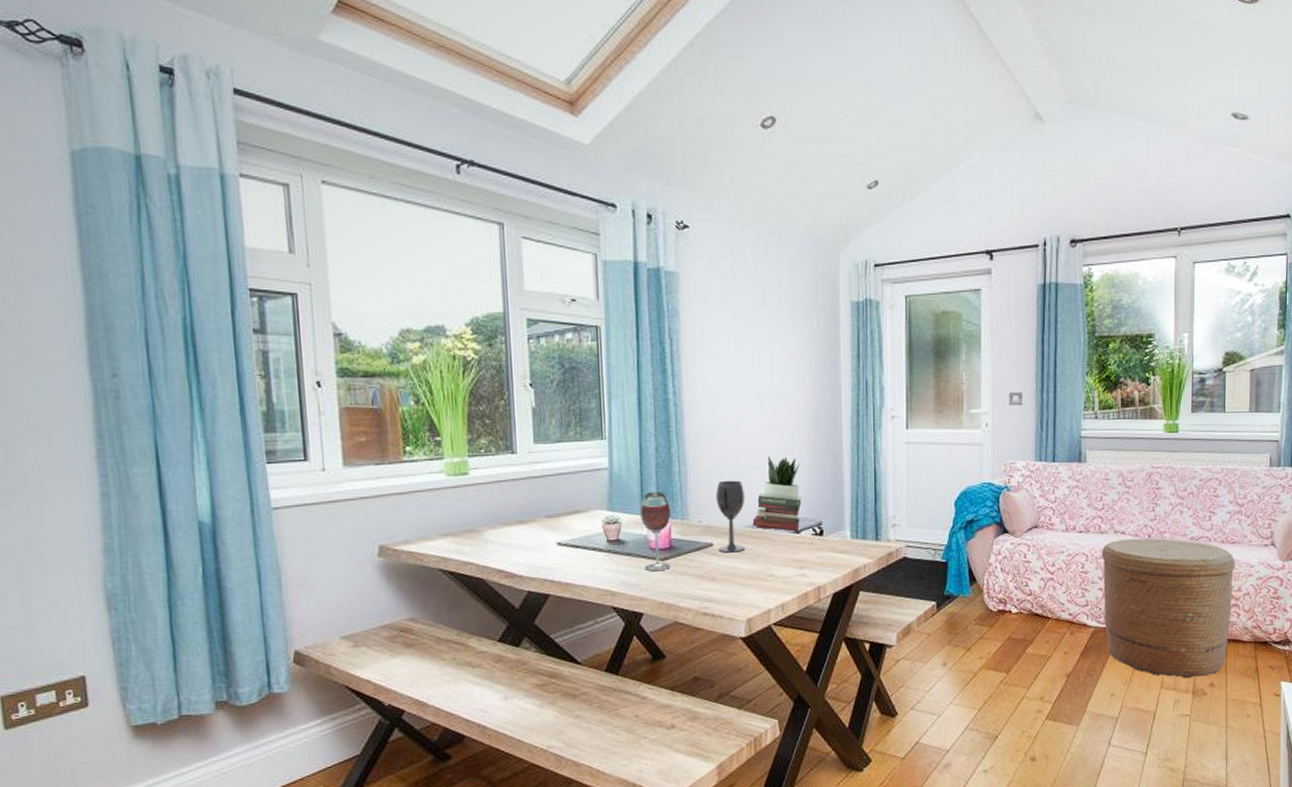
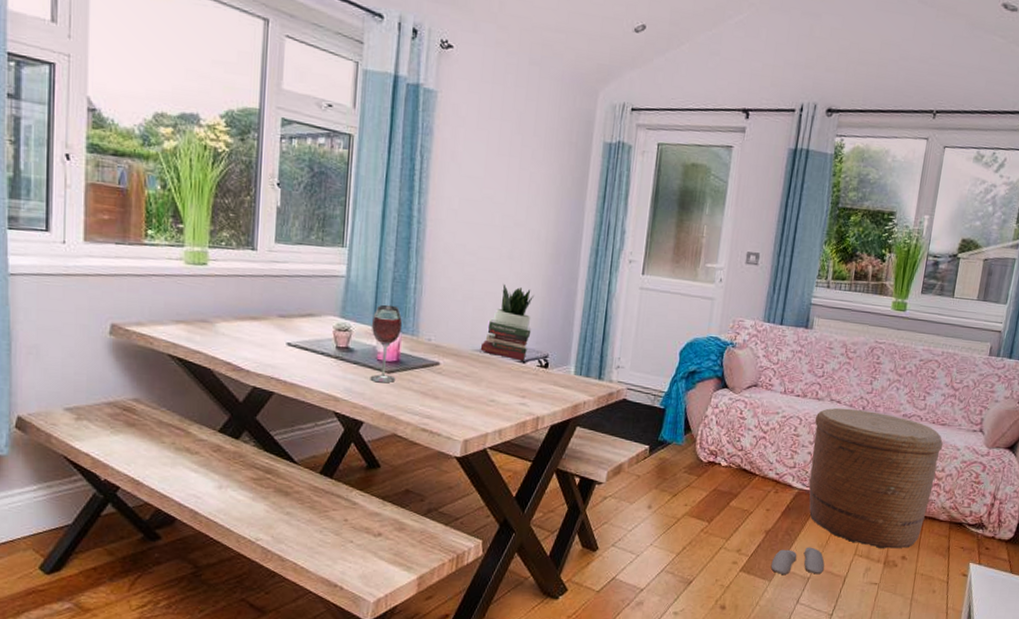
wine glass: present [715,480,746,553] -> none [443,302,477,374]
slippers: none [1076,685,1131,718] -> present [770,547,825,575]

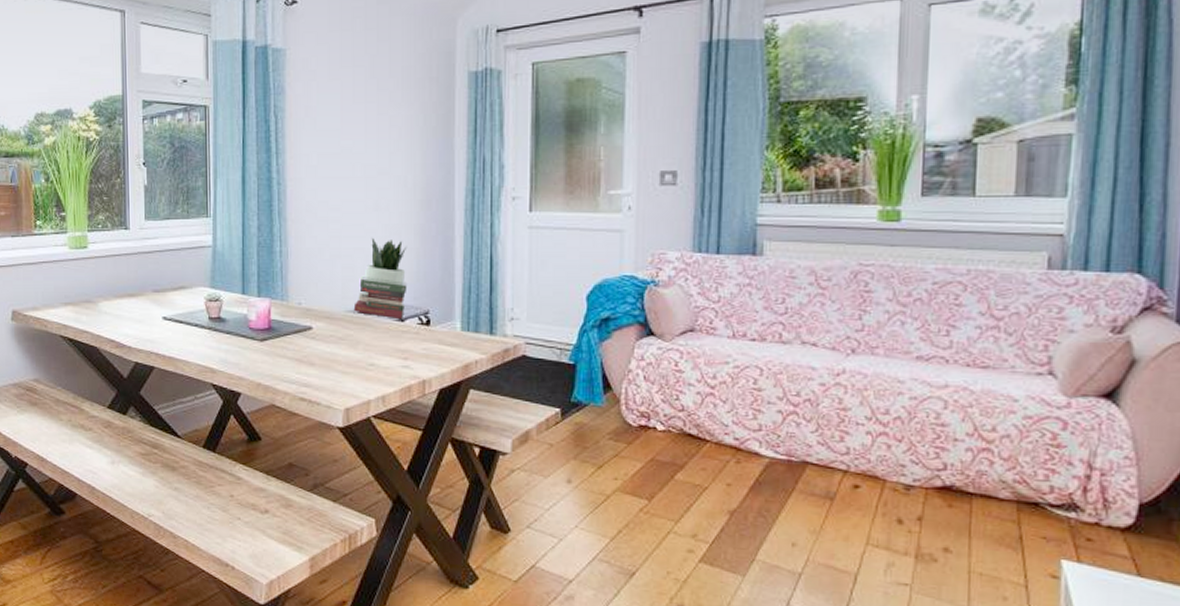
wineglass: present [370,304,403,383] -> none [240,271,271,352]
slippers: present [770,547,825,575] -> none [742,532,822,570]
basket: present [809,407,943,549] -> none [781,352,987,537]

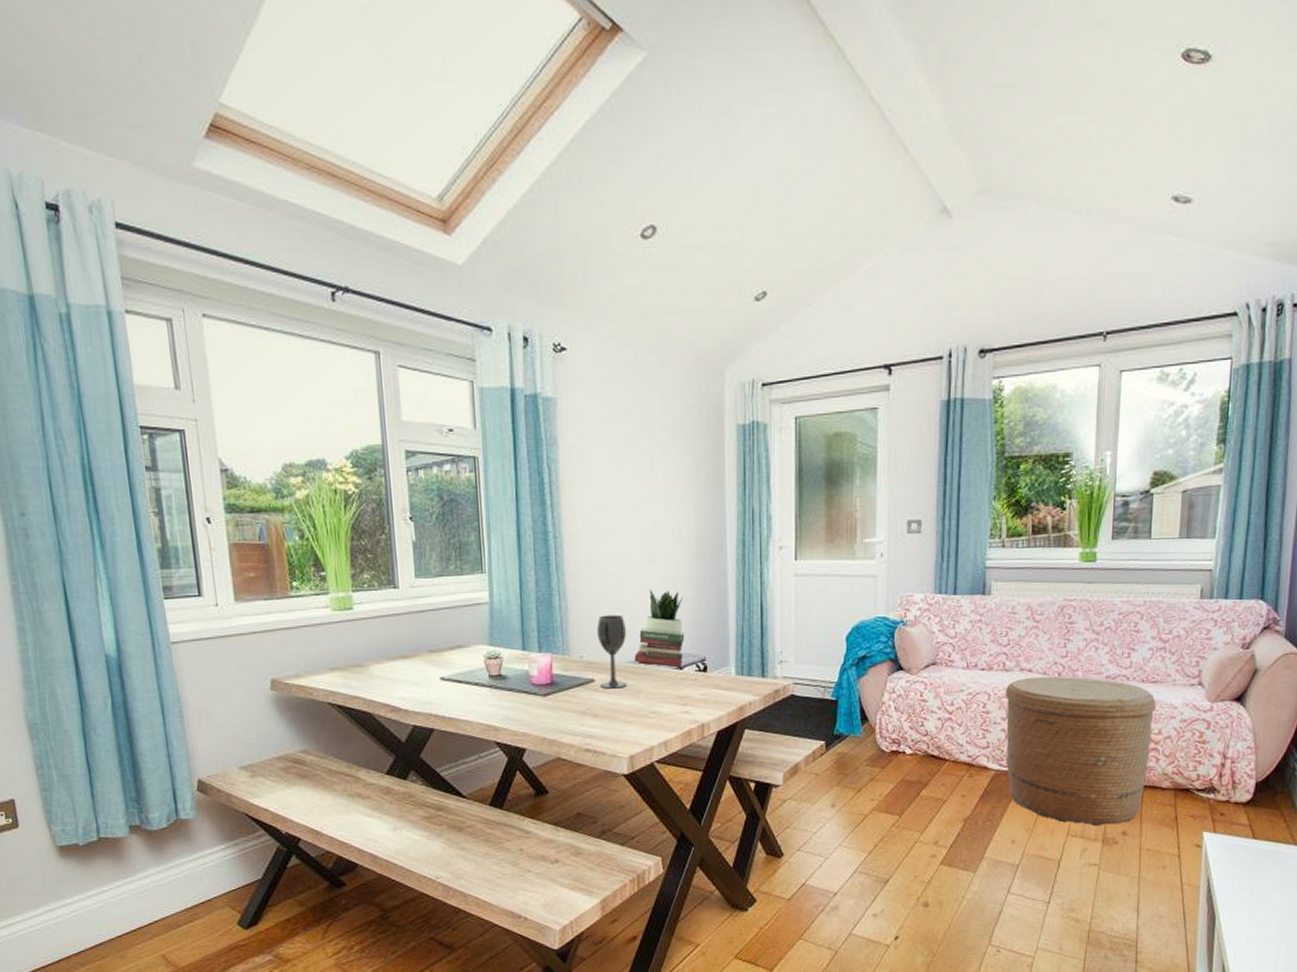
wine glass: none [316,262,347,338] -> present [596,614,627,689]
basket: none [781,352,987,537] -> present [1005,676,1156,825]

